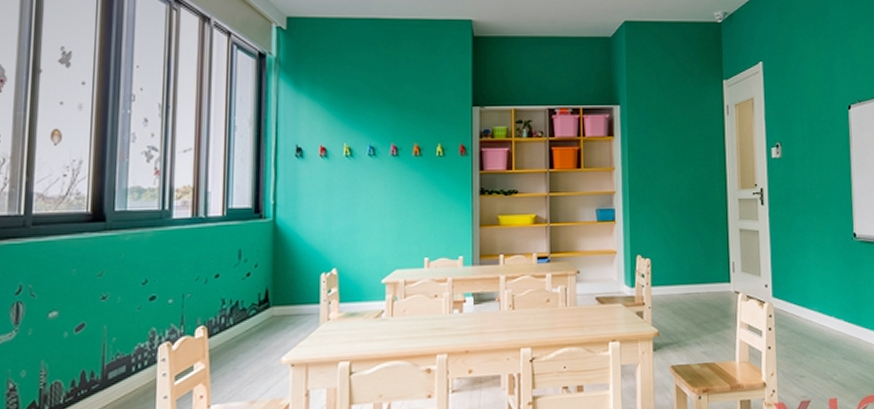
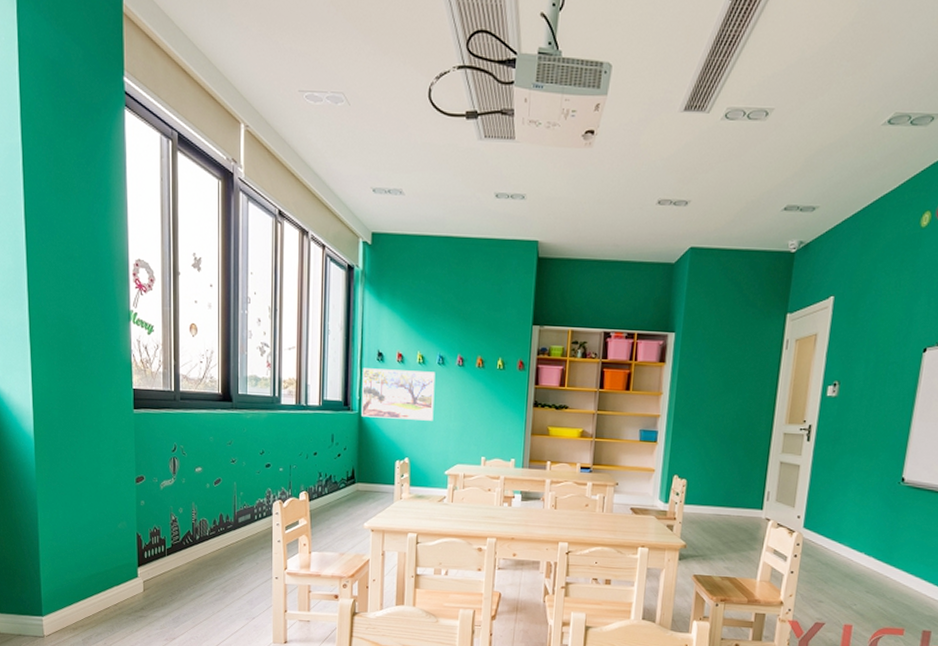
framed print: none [277,165,366,224] -> present [362,368,436,421]

